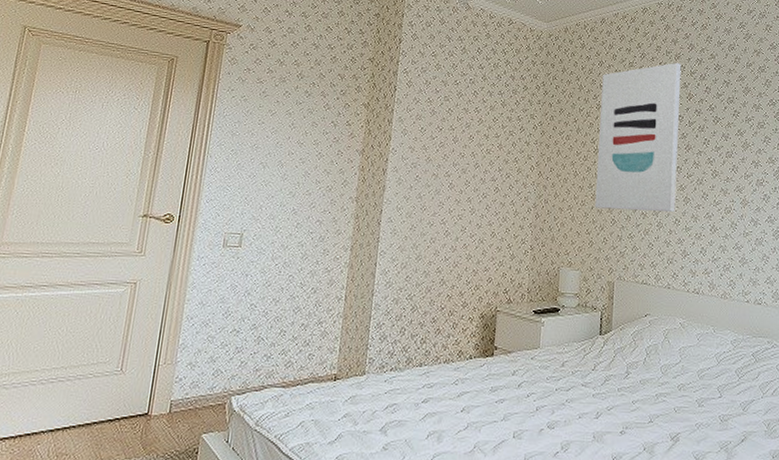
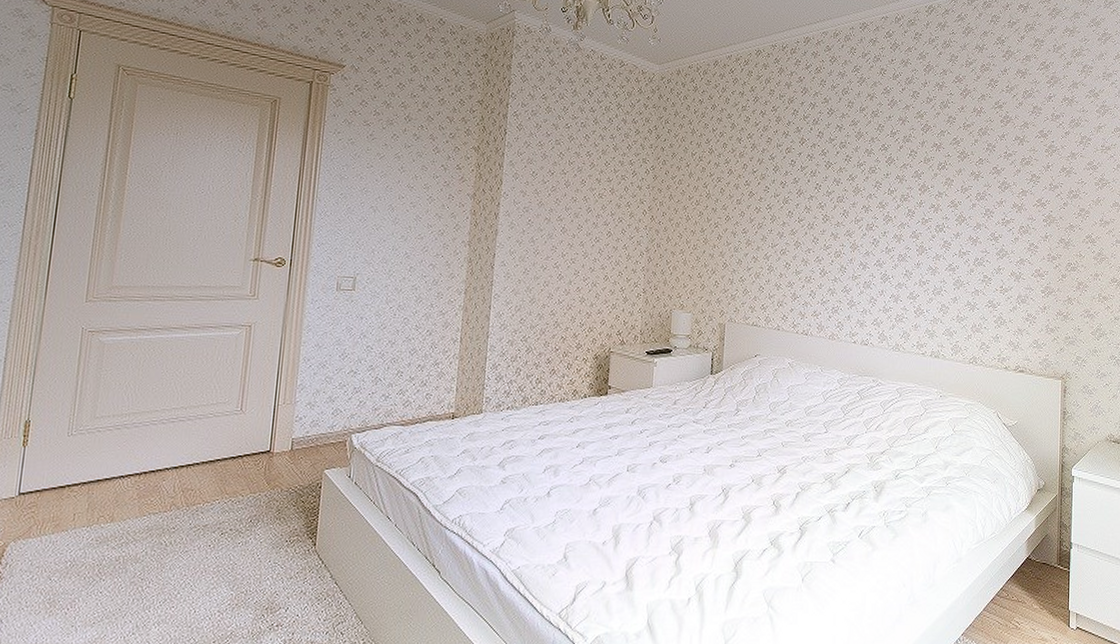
wall art: present [594,62,682,213] -> none [706,106,795,256]

